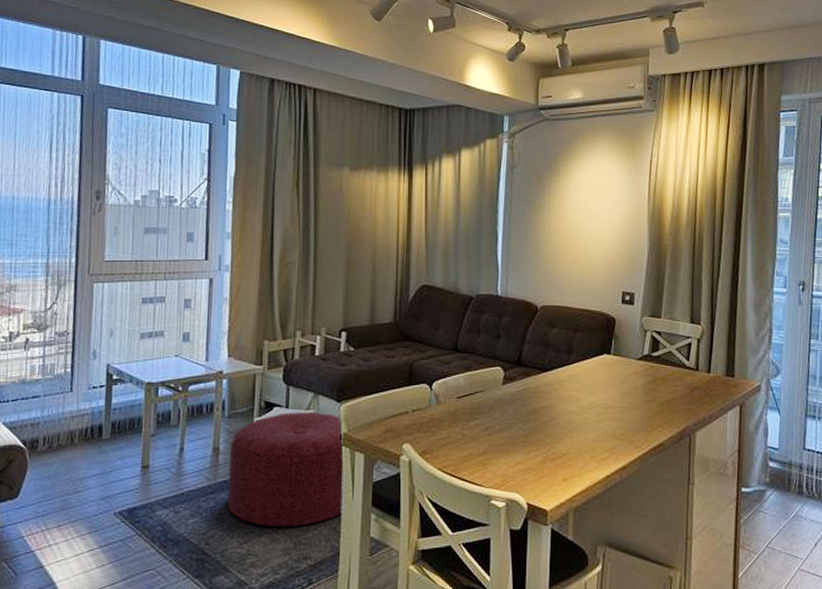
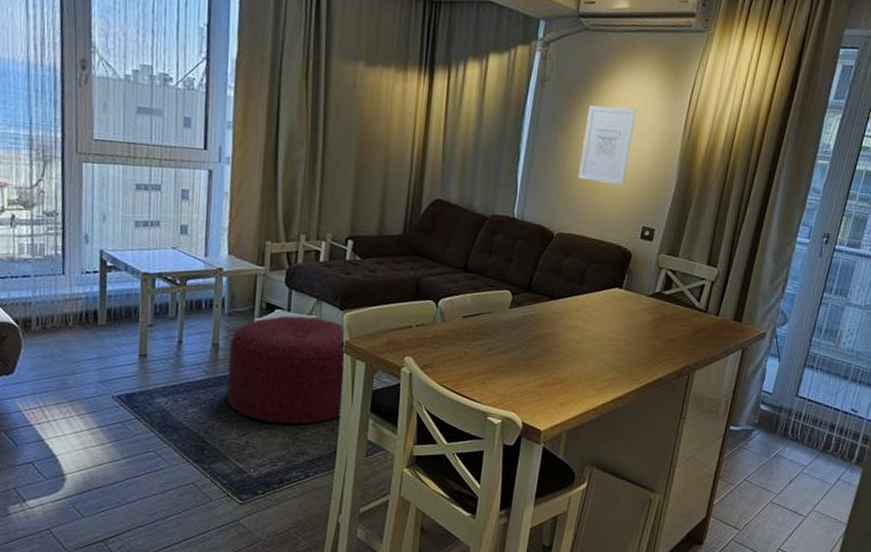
wall art: none [555,184,602,256] -> present [578,105,637,186]

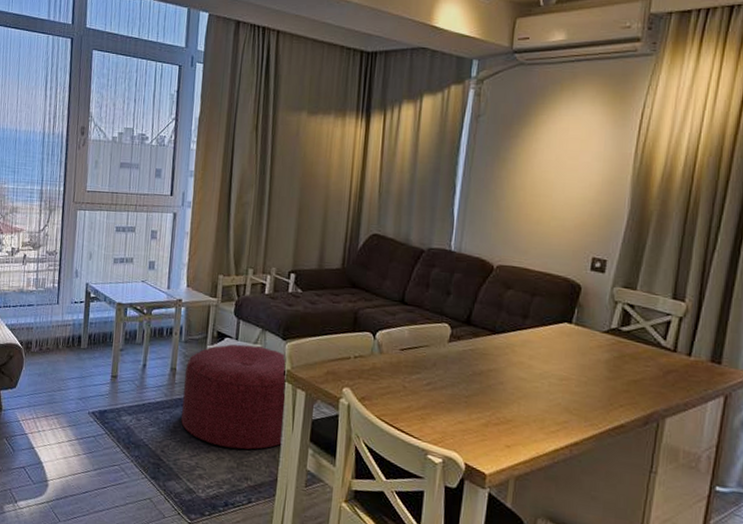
wall art: present [578,105,637,186] -> none [518,136,579,216]

